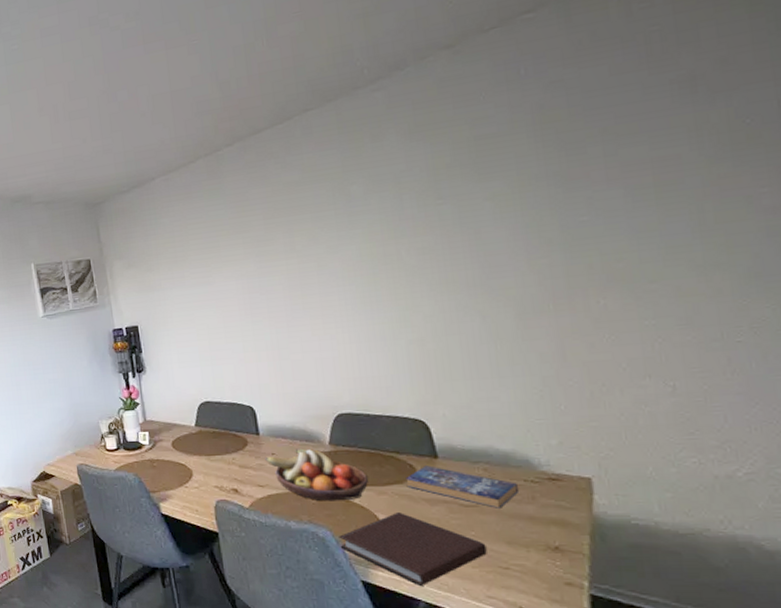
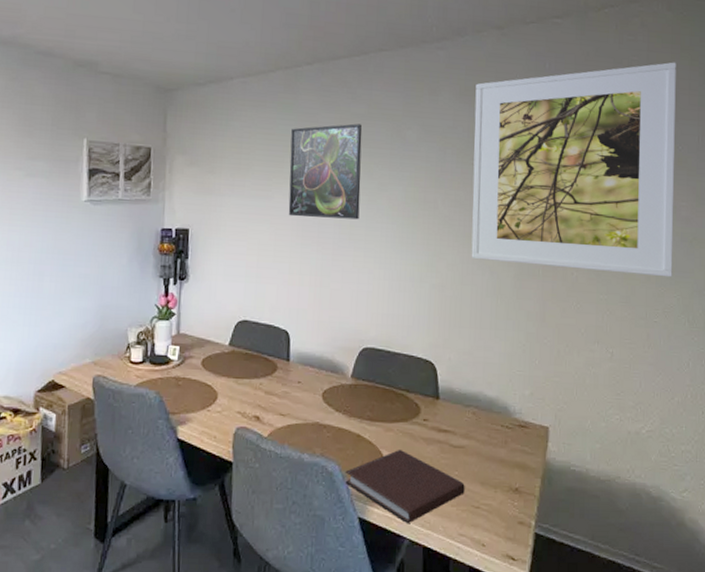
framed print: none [222,191,311,297] -> present [288,123,362,220]
fruit bowl: present [265,448,368,501] -> none [291,378,379,436]
book: present [405,465,519,508] -> none [410,406,497,450]
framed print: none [428,15,759,306] -> present [471,62,676,278]

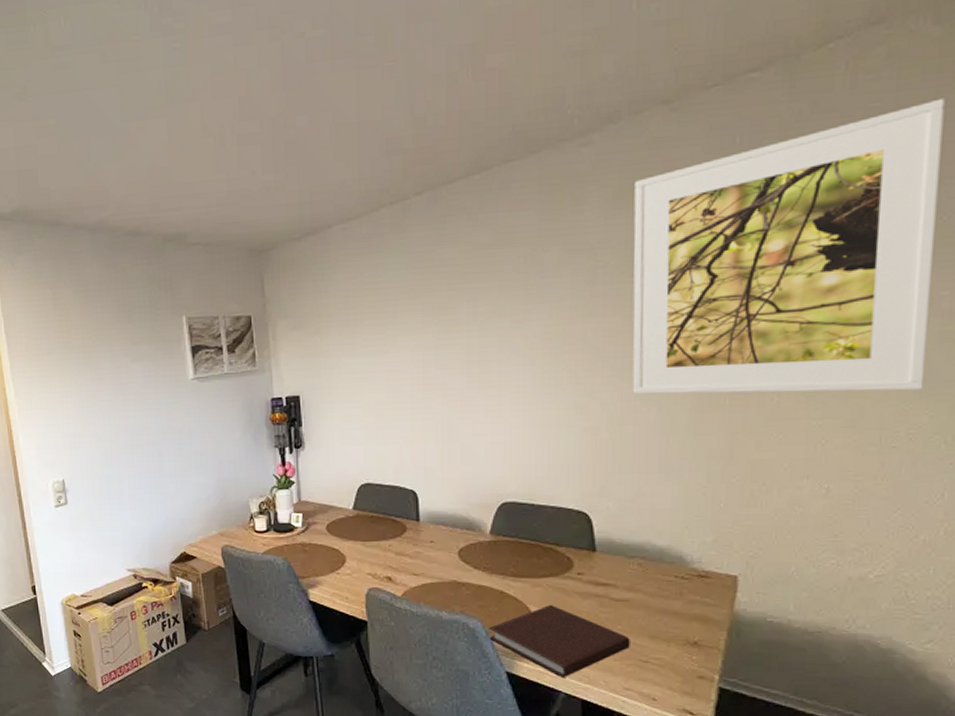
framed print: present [288,123,362,220] -> none [403,255,490,370]

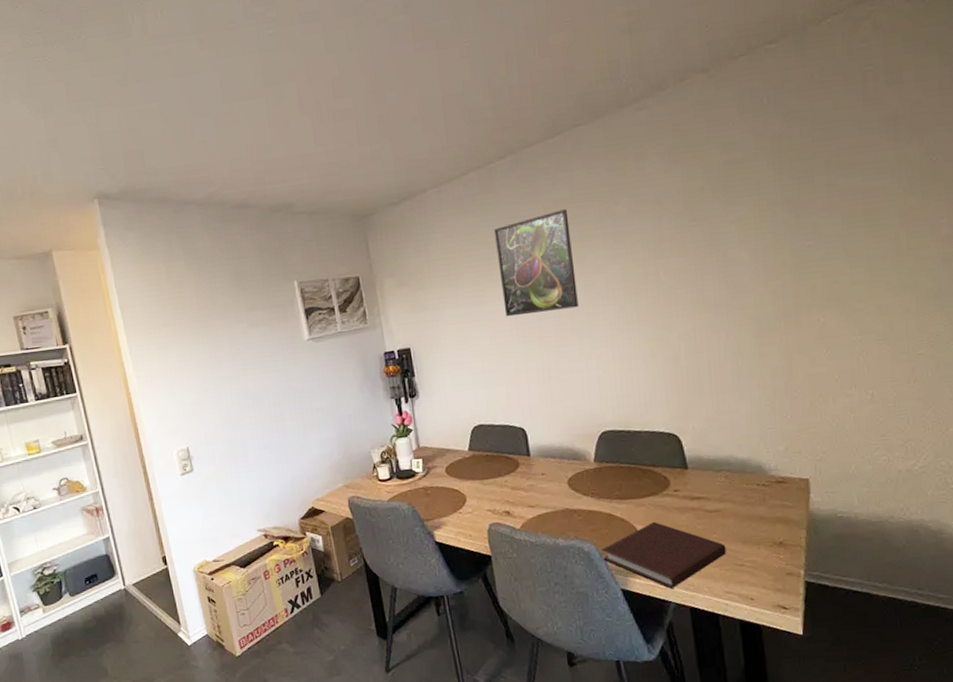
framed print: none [403,255,490,370] -> present [495,209,579,317]
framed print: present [632,98,945,395] -> none [685,61,936,325]

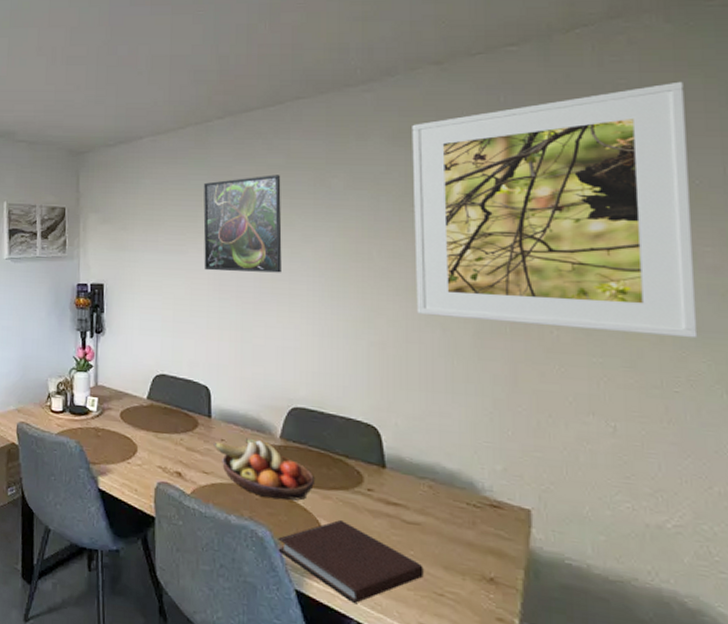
fruit bowl: none [535,467,628,517] -> present [214,437,314,501]
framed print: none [685,61,936,325] -> present [412,81,698,339]

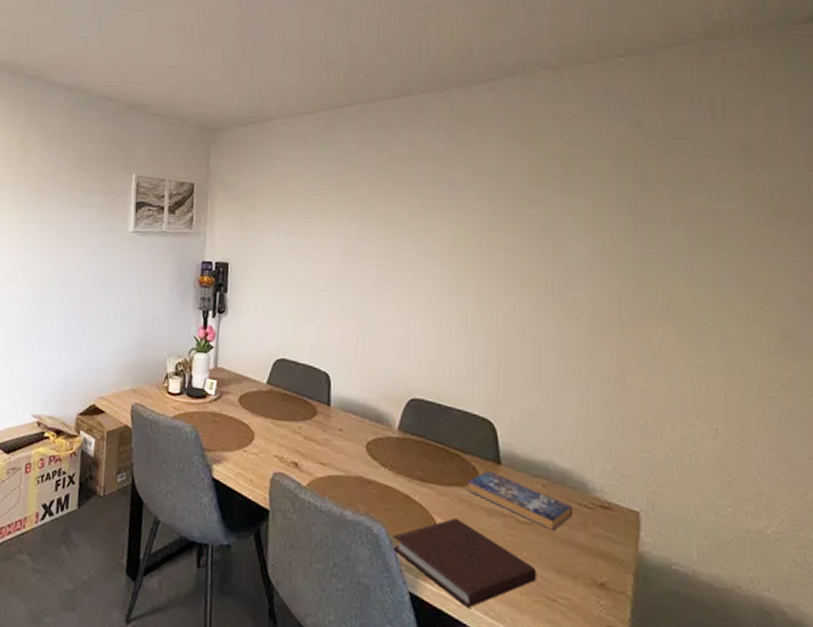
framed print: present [203,175,282,273] -> none [328,163,406,261]
fruit bowl: present [214,437,314,501] -> none [332,428,431,496]
book: none [352,474,461,530] -> present [467,470,573,531]
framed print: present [412,81,698,339] -> none [529,101,790,345]

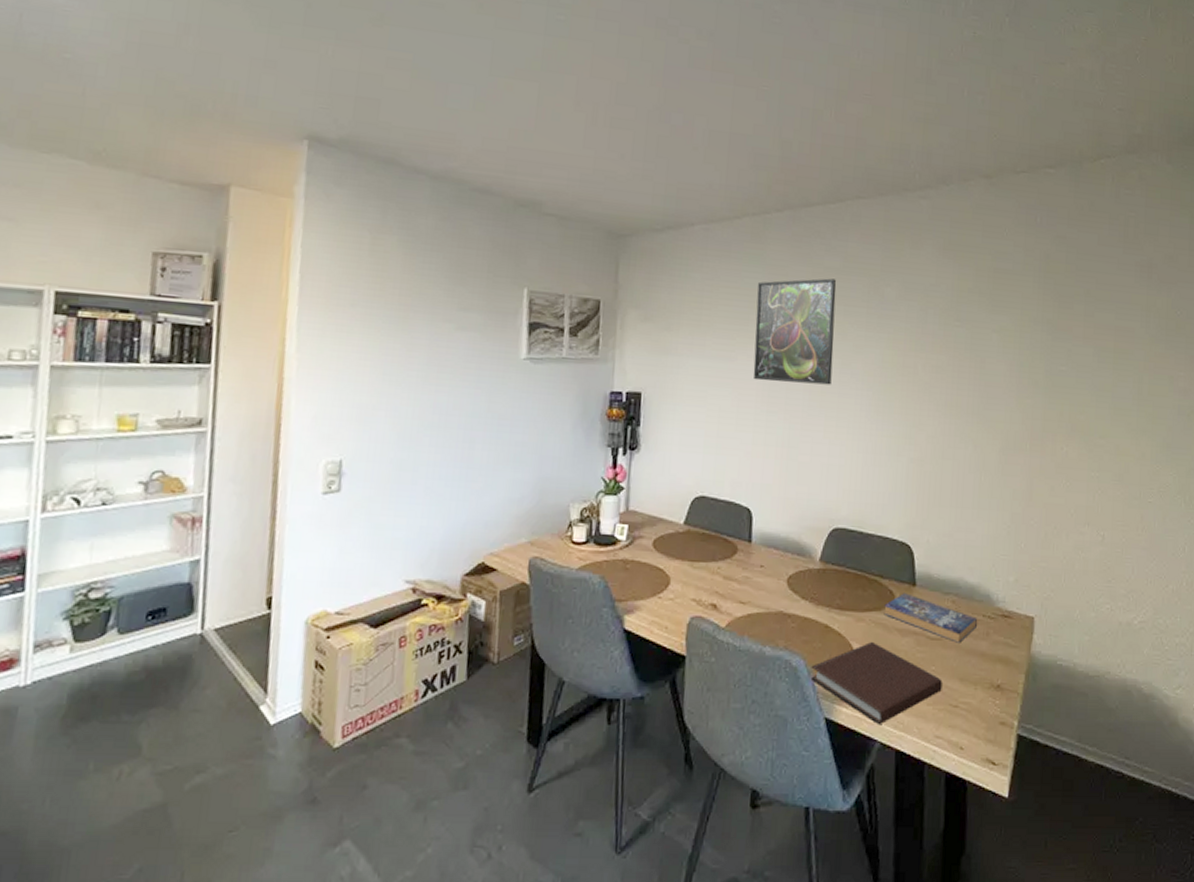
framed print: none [328,163,406,261] -> present [753,278,837,385]

